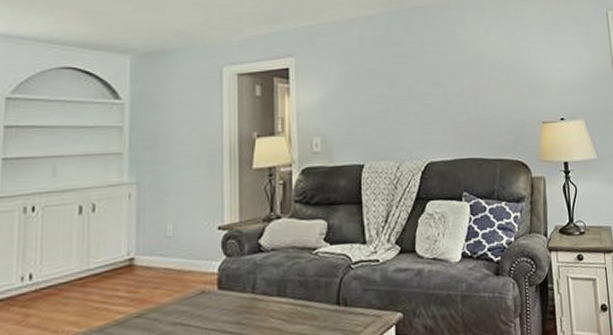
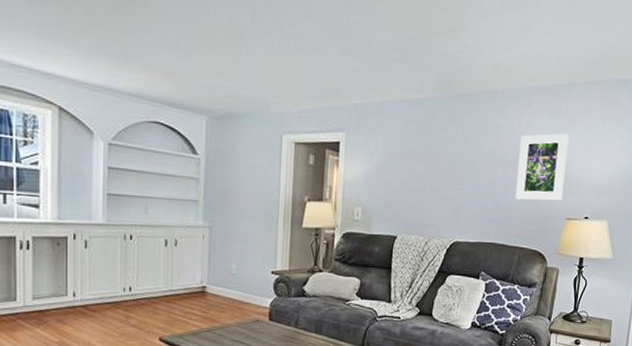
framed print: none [481,36,535,108] -> present [515,133,569,201]

